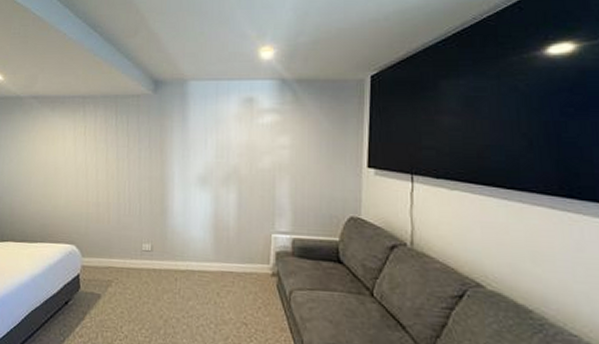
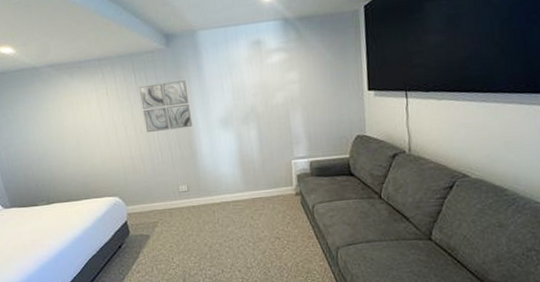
wall art: none [118,129,169,181] -> present [138,80,193,132]

